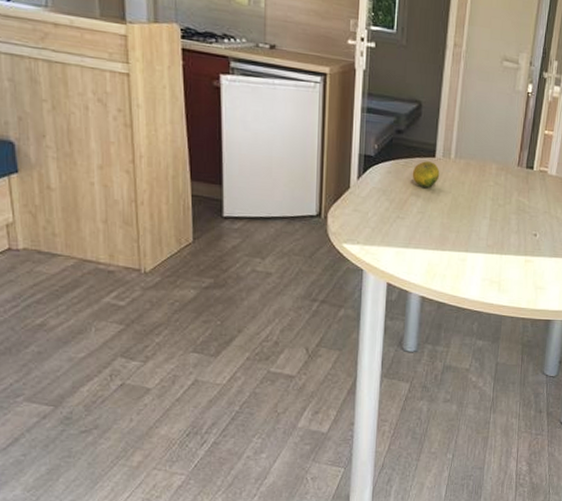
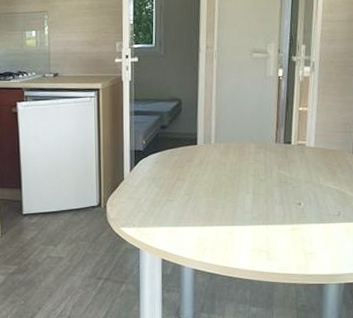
fruit: present [412,161,440,188] -> none [177,149,202,172]

